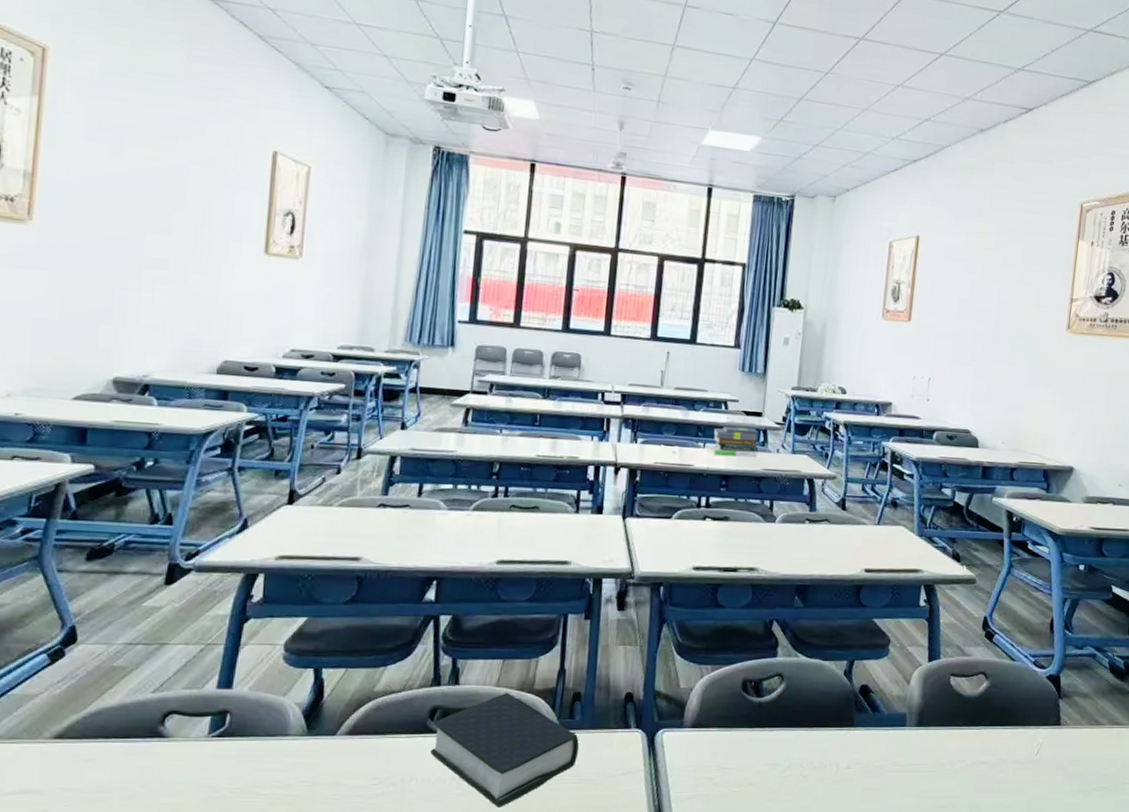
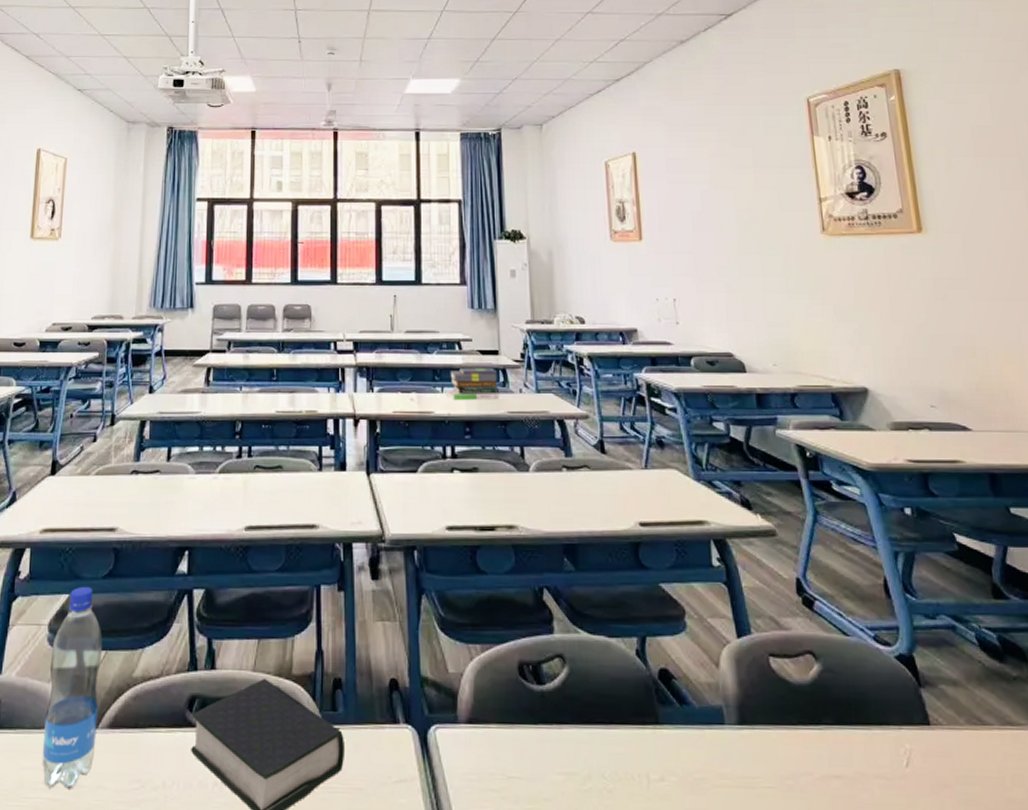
bottle: none [276,610,343,786] -> present [41,586,103,789]

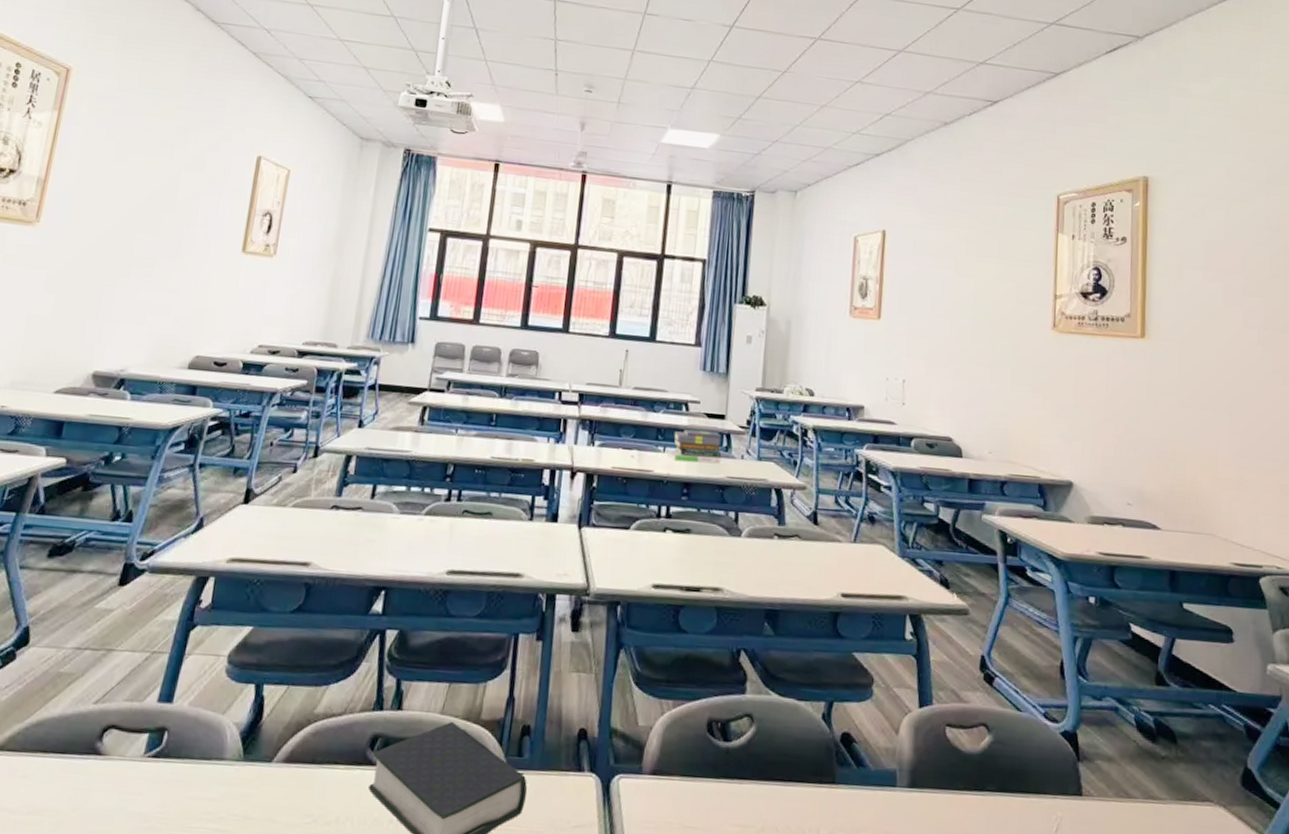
bottle: present [41,586,103,789] -> none [208,619,286,821]

